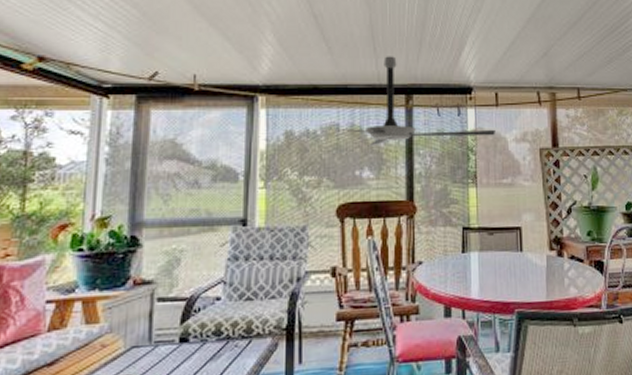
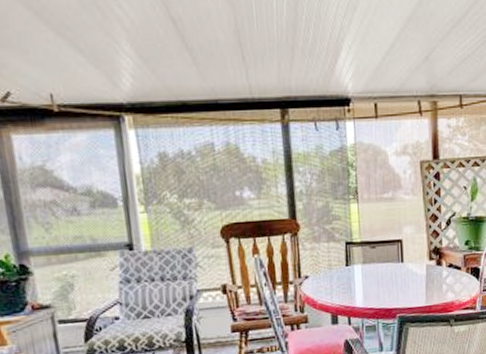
ceiling fan: present [322,56,495,148] -> none [197,66,375,168]

